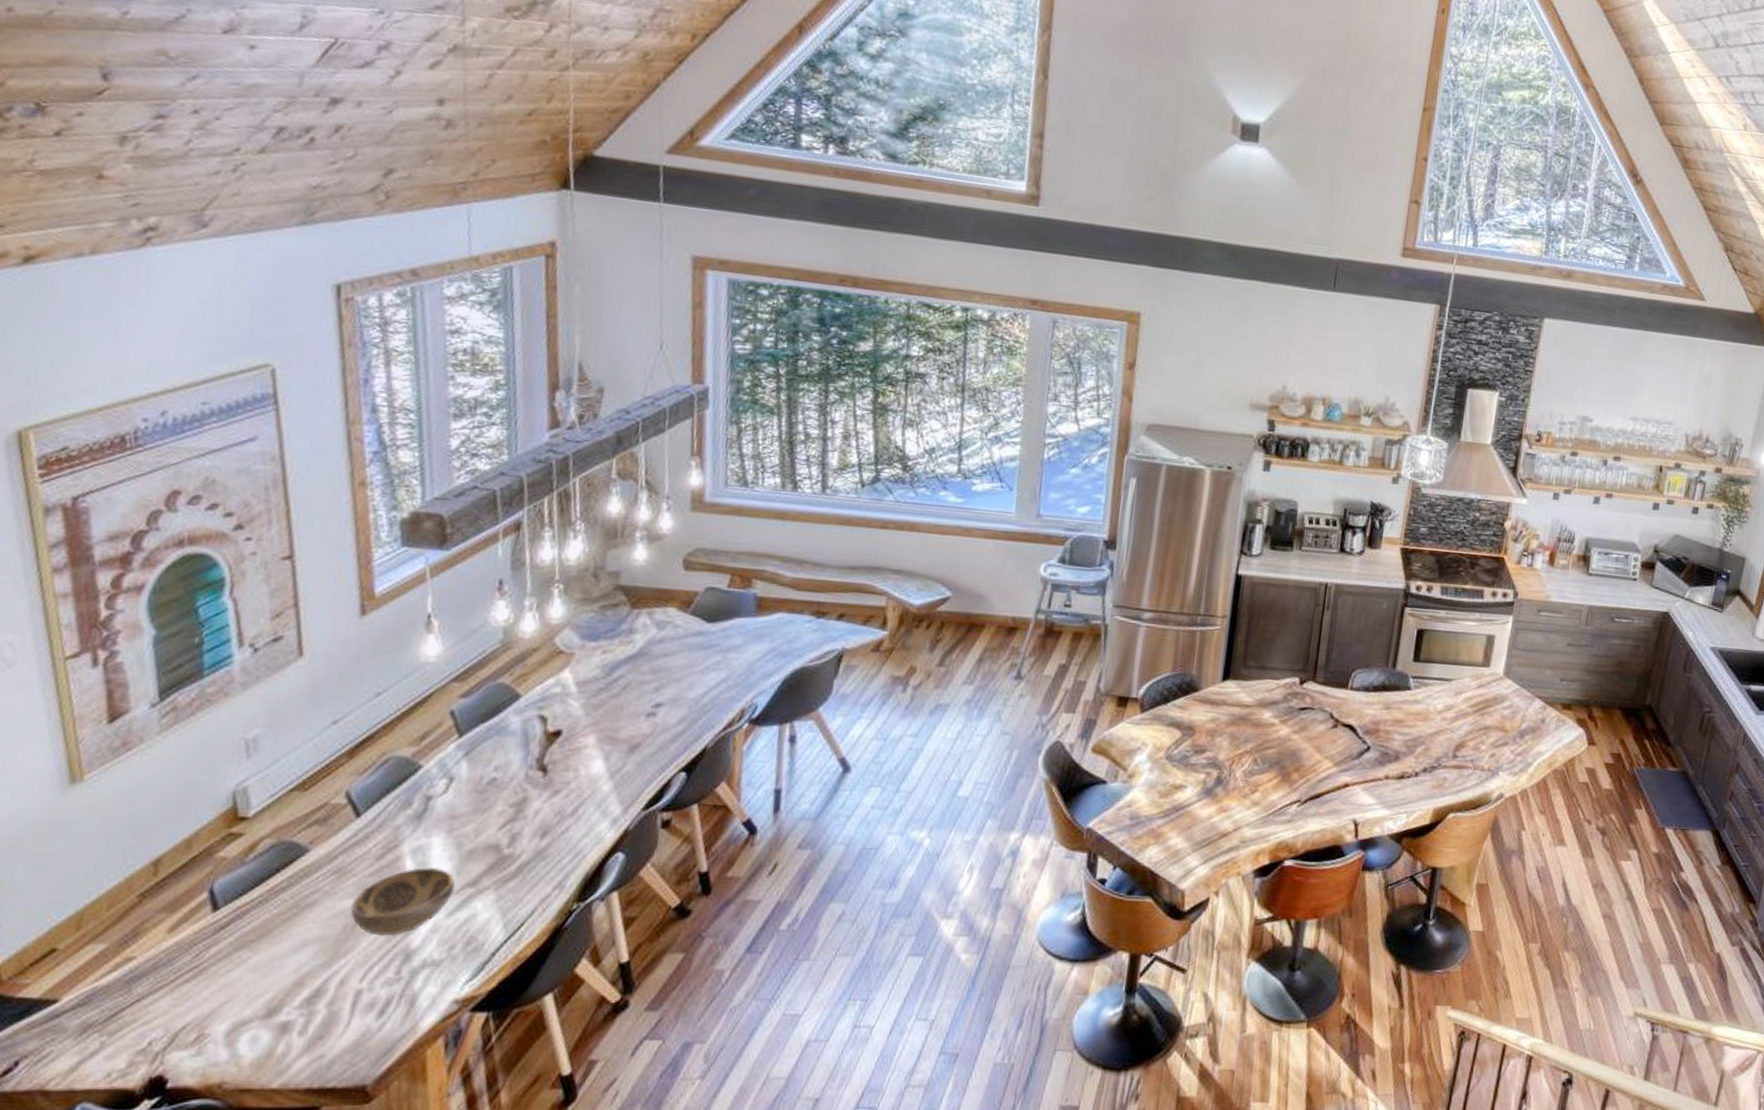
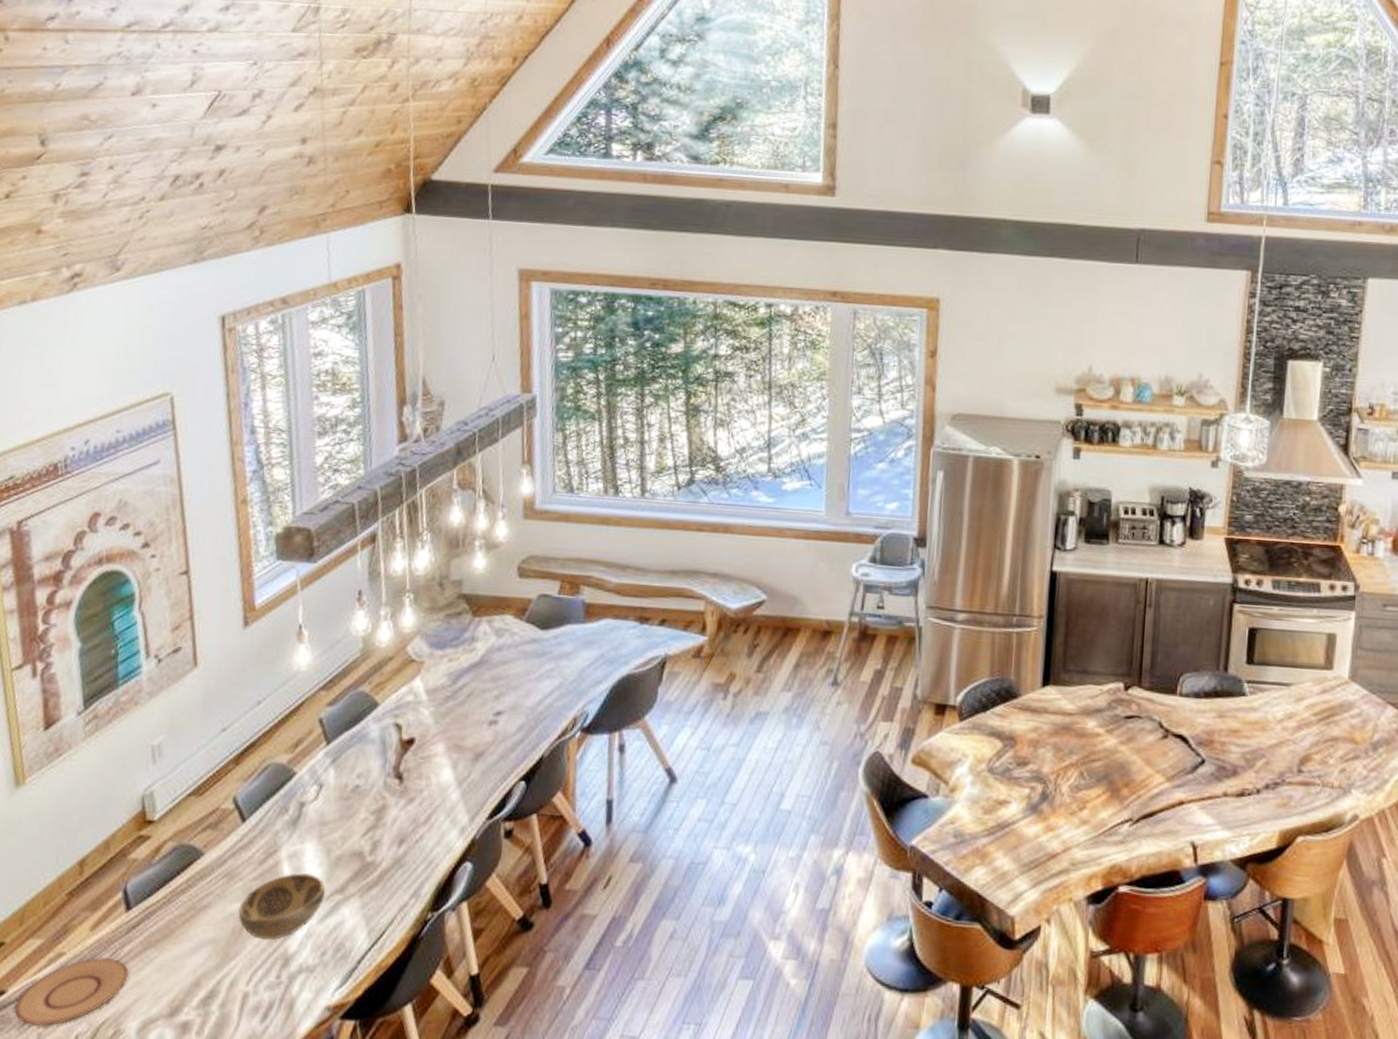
plate: none [70,960,216,1034] -> present [14,957,129,1026]

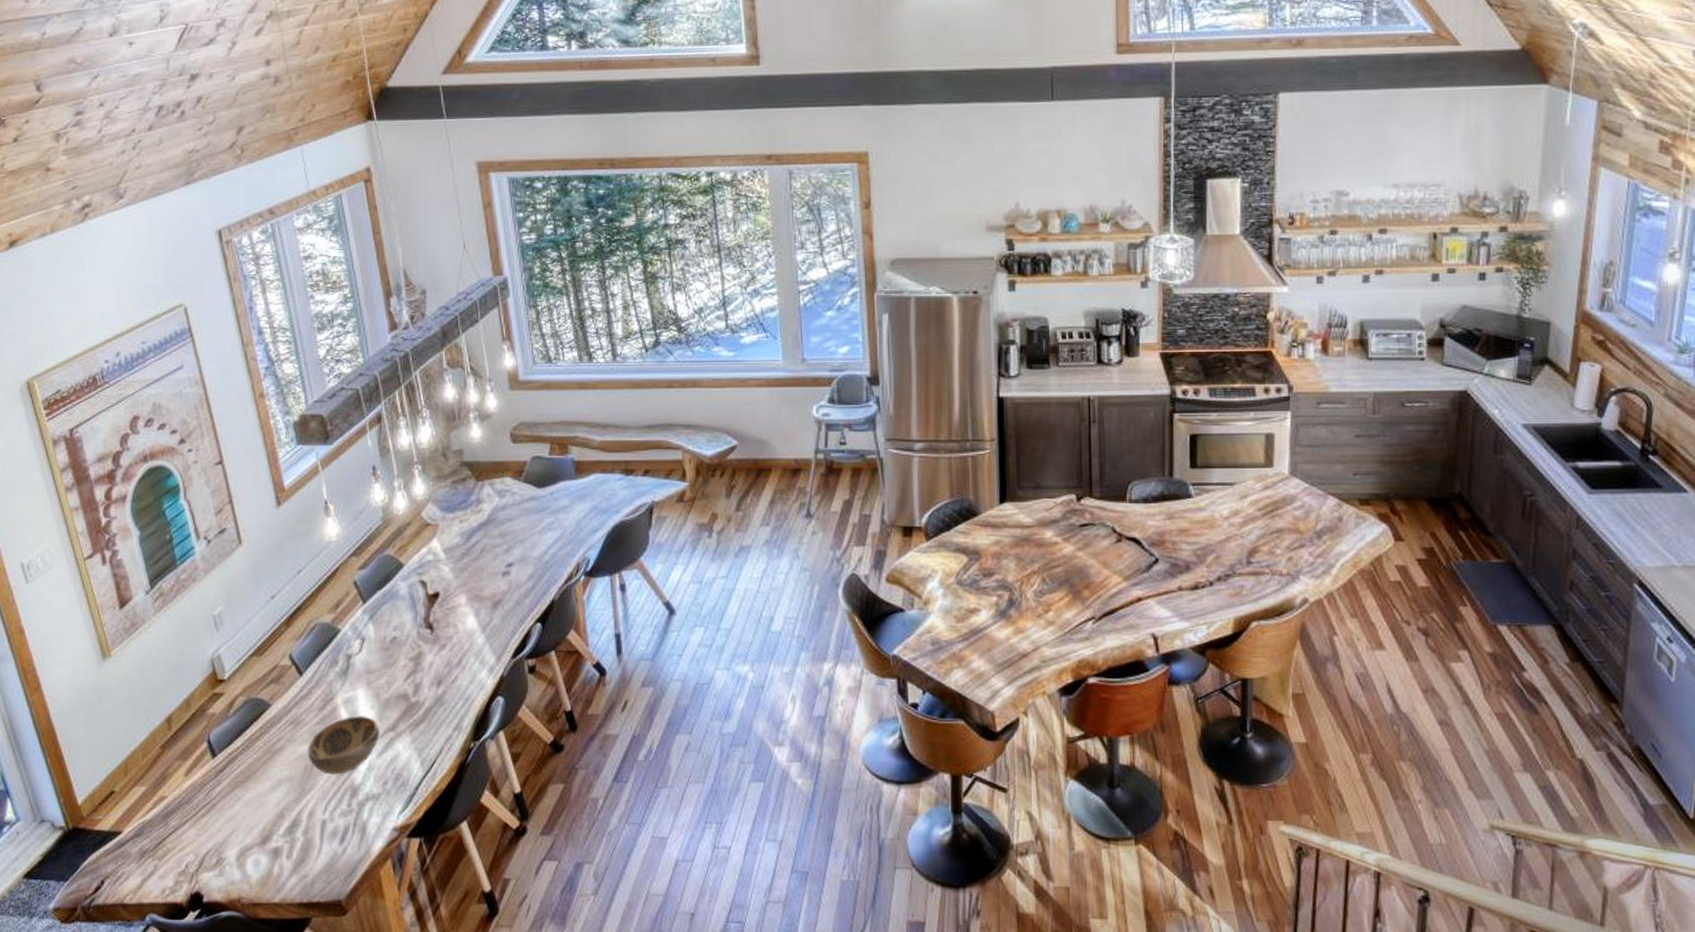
plate: present [14,957,129,1026] -> none [131,799,222,859]

